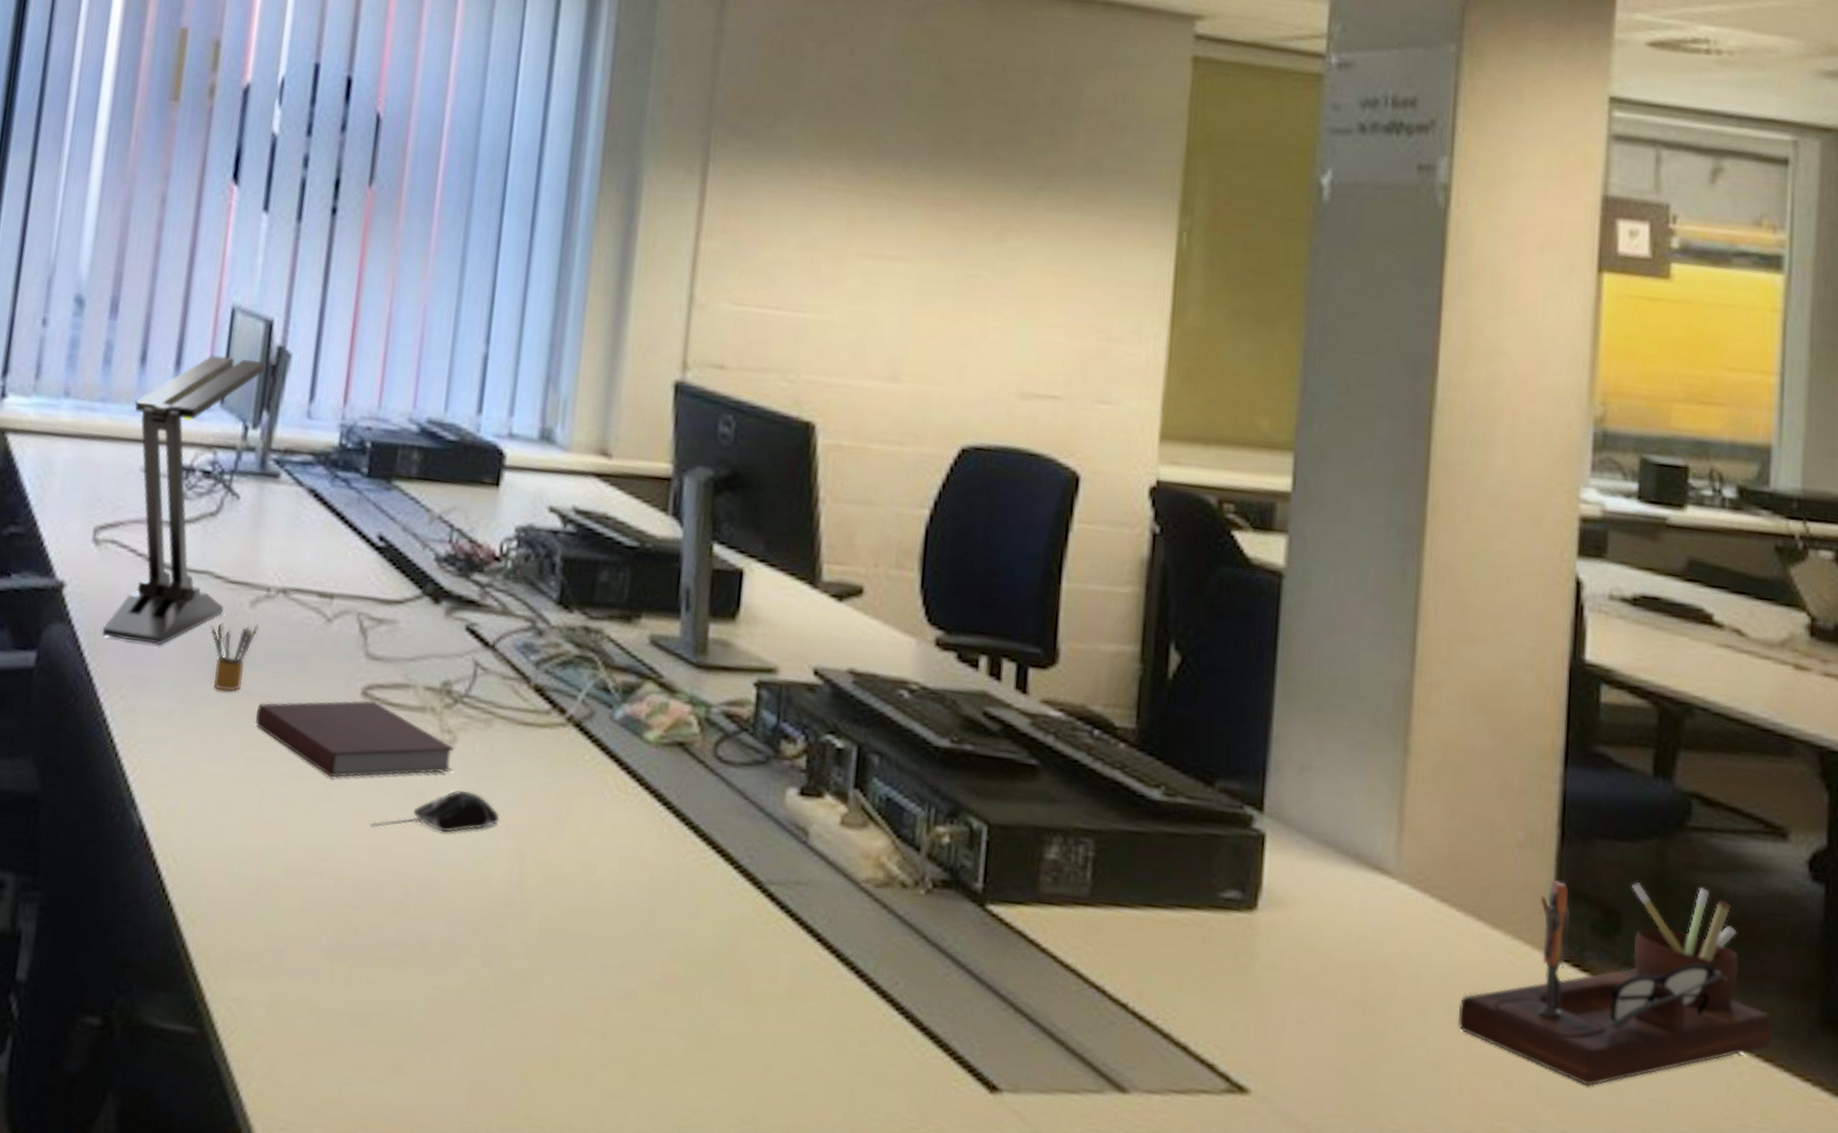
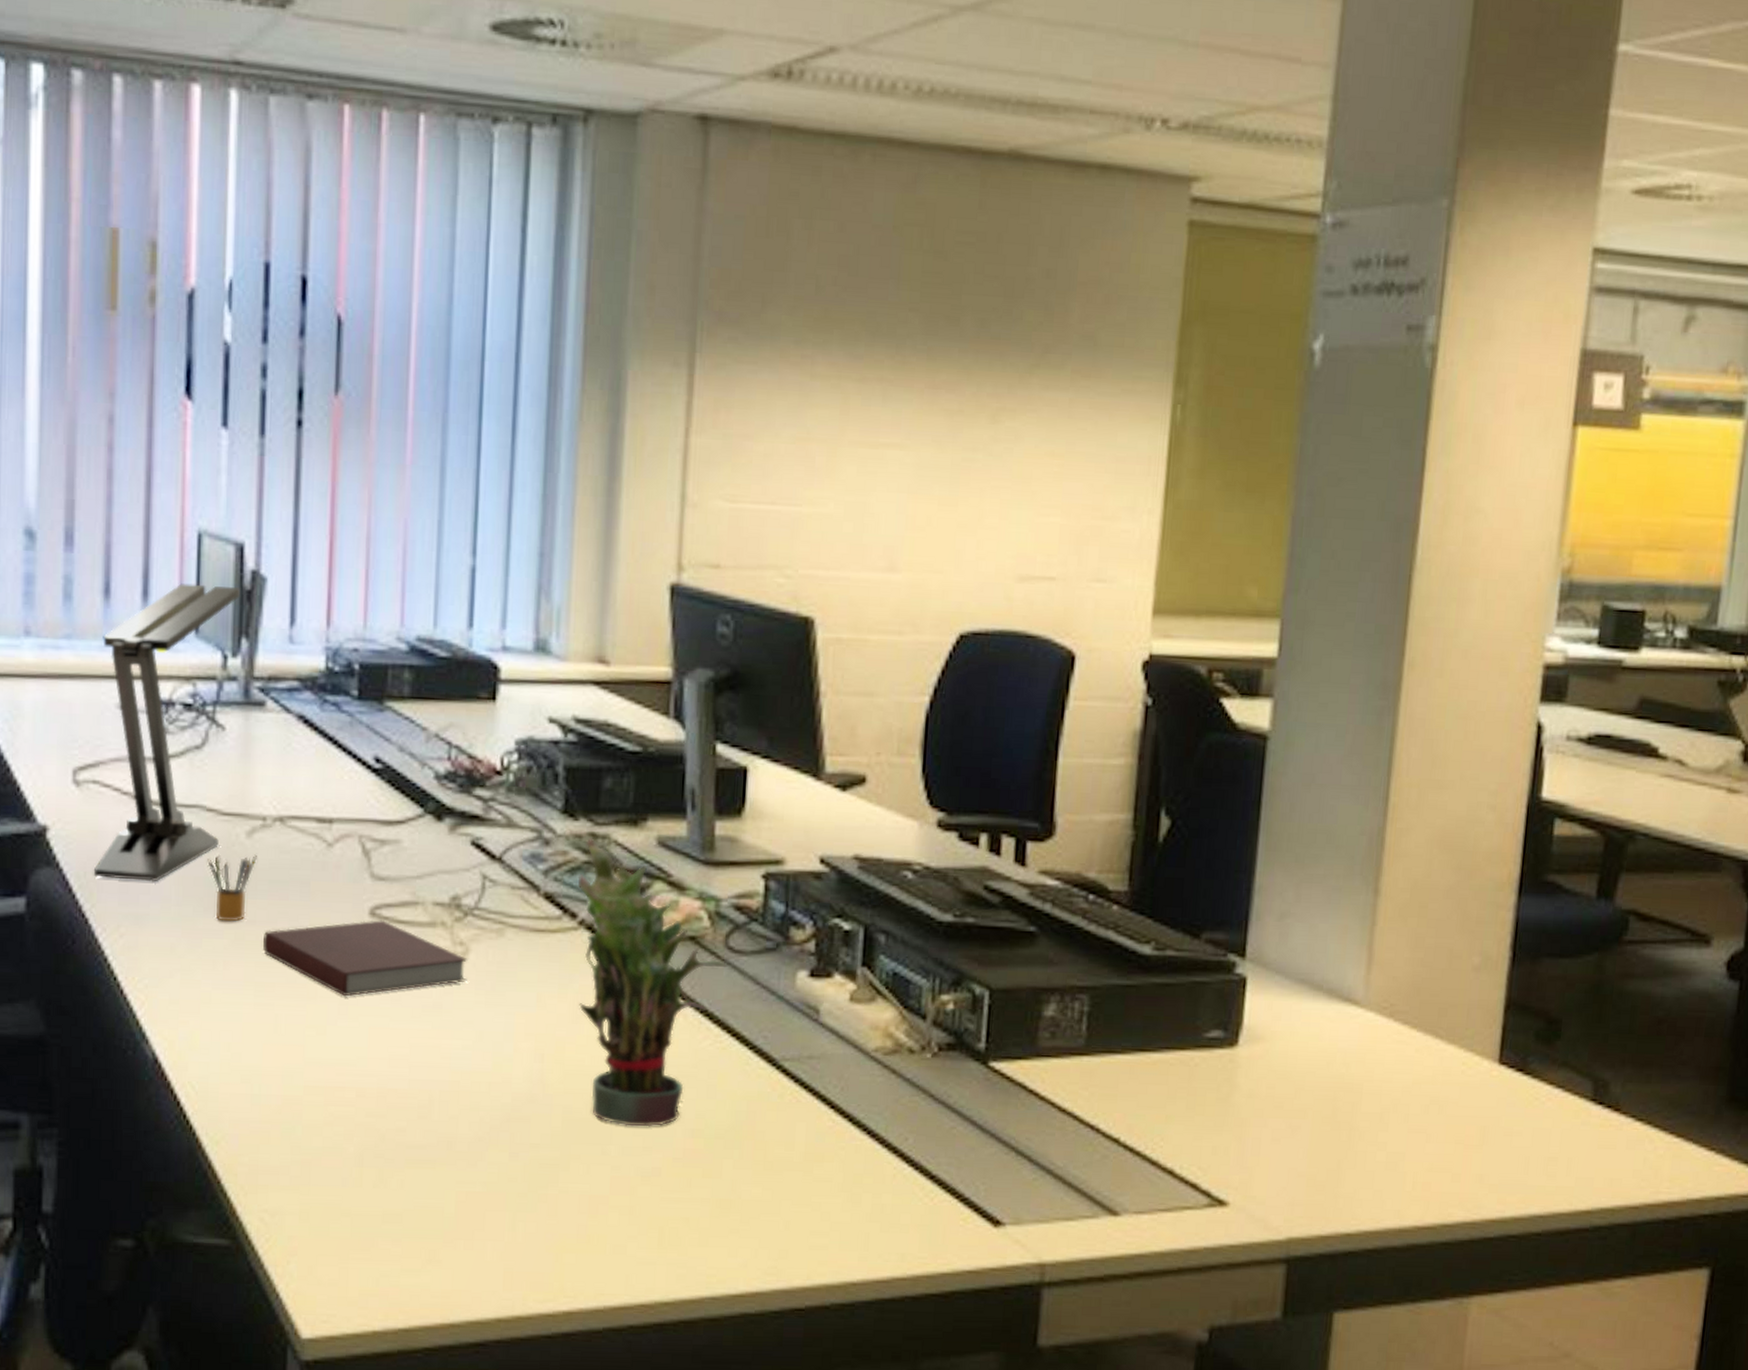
computer mouse: present [370,789,500,833] -> none [388,998,518,1041]
potted plant: none [562,631,718,945] -> present [577,838,730,1127]
desk organizer: present [1457,881,1773,1086] -> none [1414,993,1687,1172]

